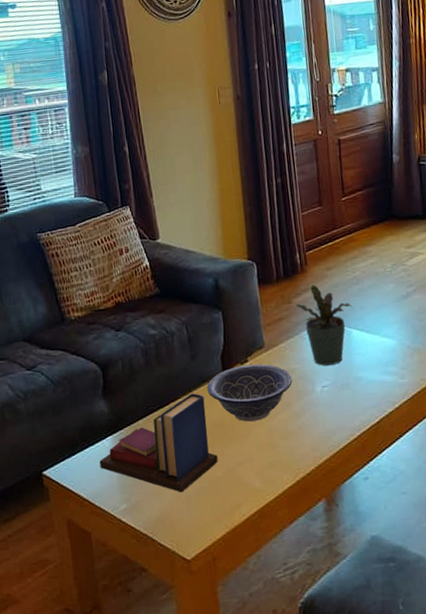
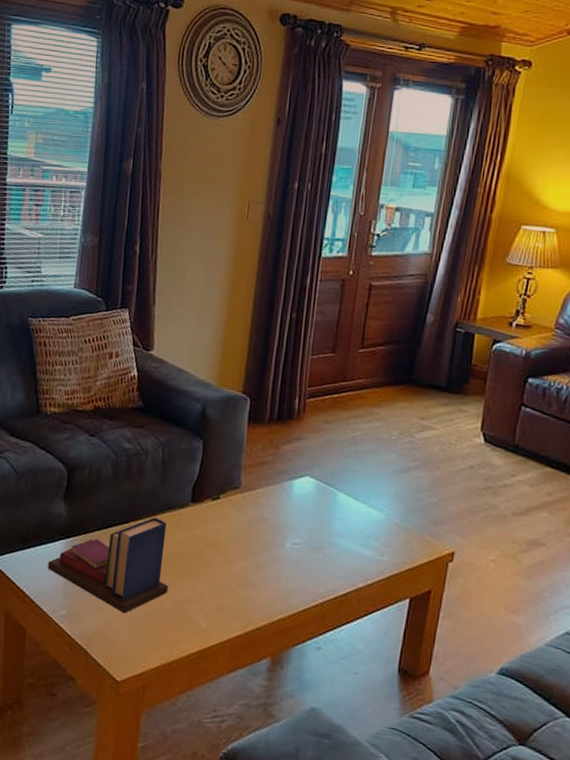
decorative bowl: present [206,364,292,422] -> none [171,501,263,562]
potted plant: present [295,285,353,366] -> none [283,435,345,524]

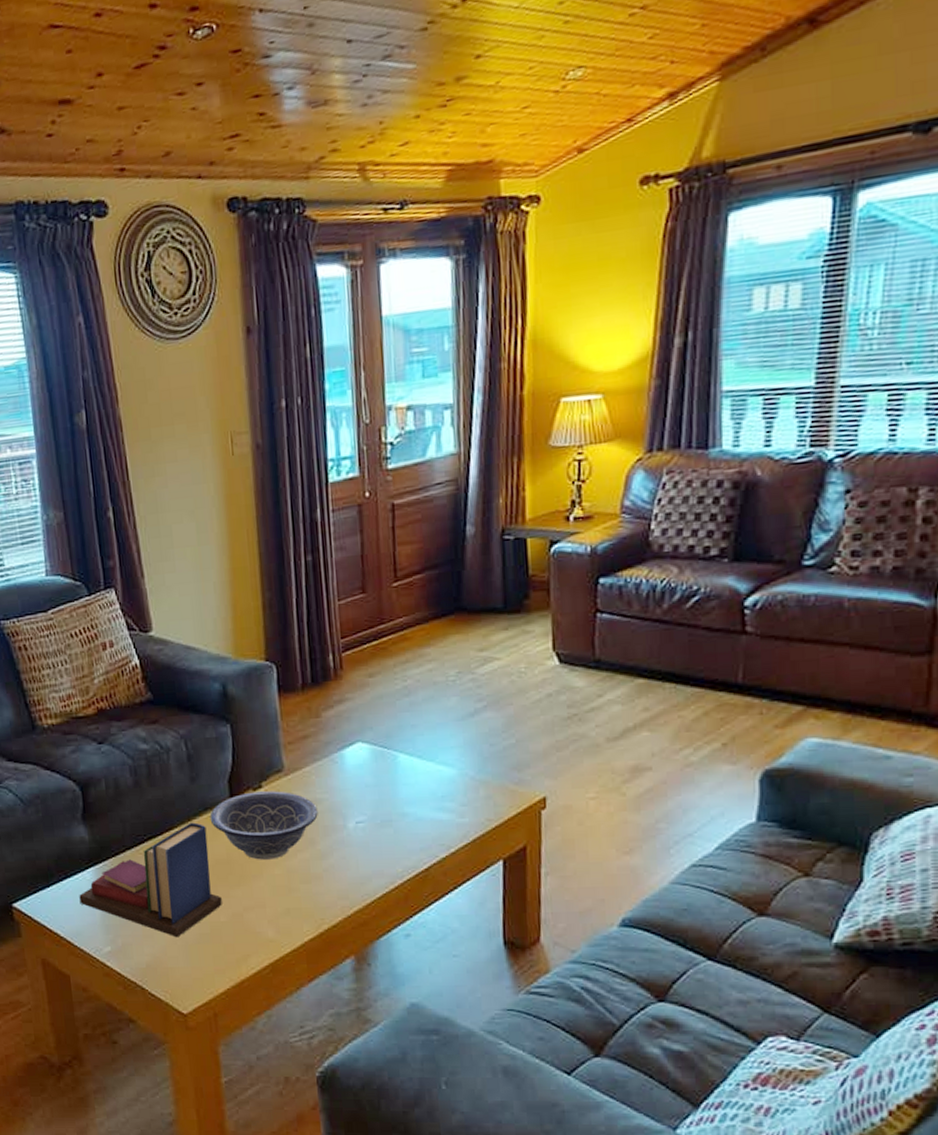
decorative bowl: none [171,501,263,562] -> present [209,791,318,860]

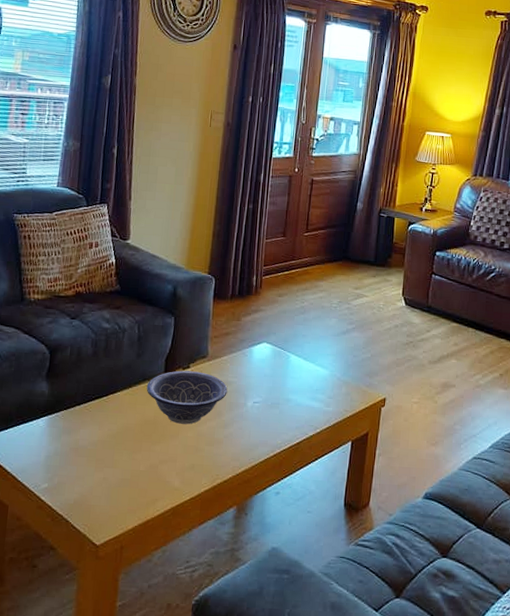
book: present [79,822,222,938] -> none [30,389,144,481]

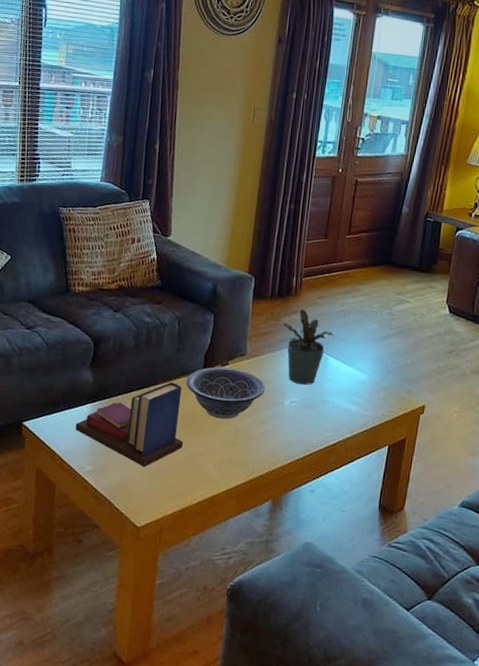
book: none [30,389,144,481] -> present [75,382,183,467]
potted plant: none [244,307,296,384] -> present [283,309,335,385]

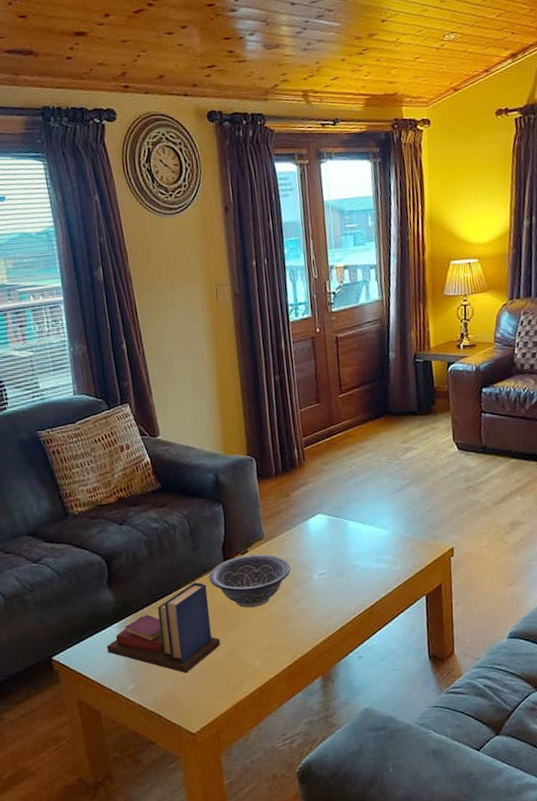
potted plant: present [283,309,335,385] -> none [294,479,349,555]

